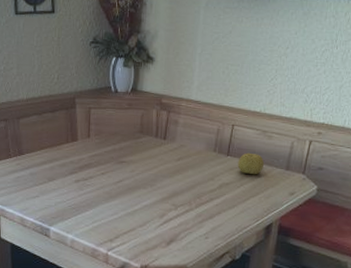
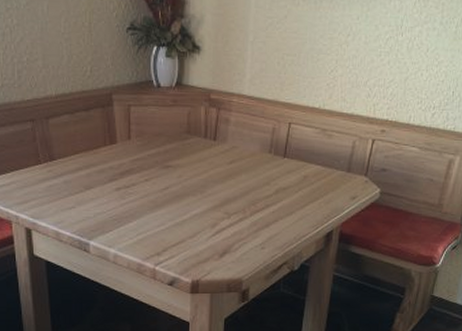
fruit: present [237,152,265,175] -> none [295,153,324,178]

